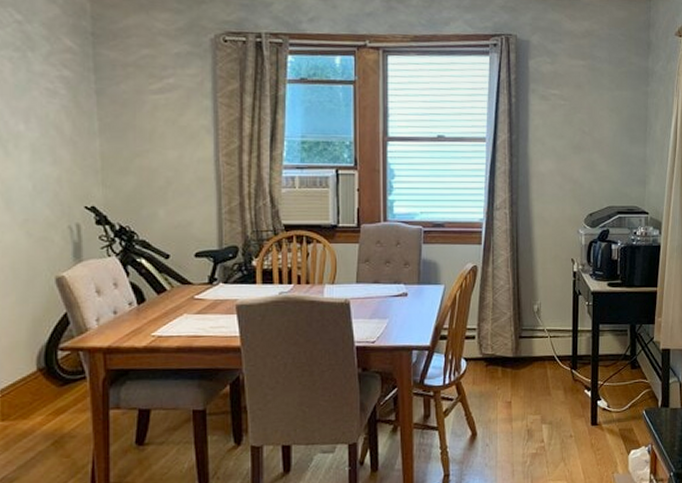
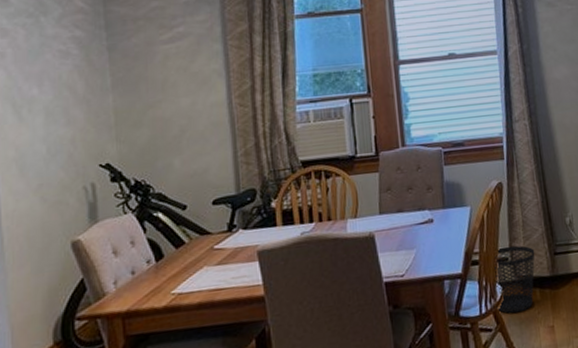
wastebasket: none [459,325,501,387] -> present [495,245,535,313]

